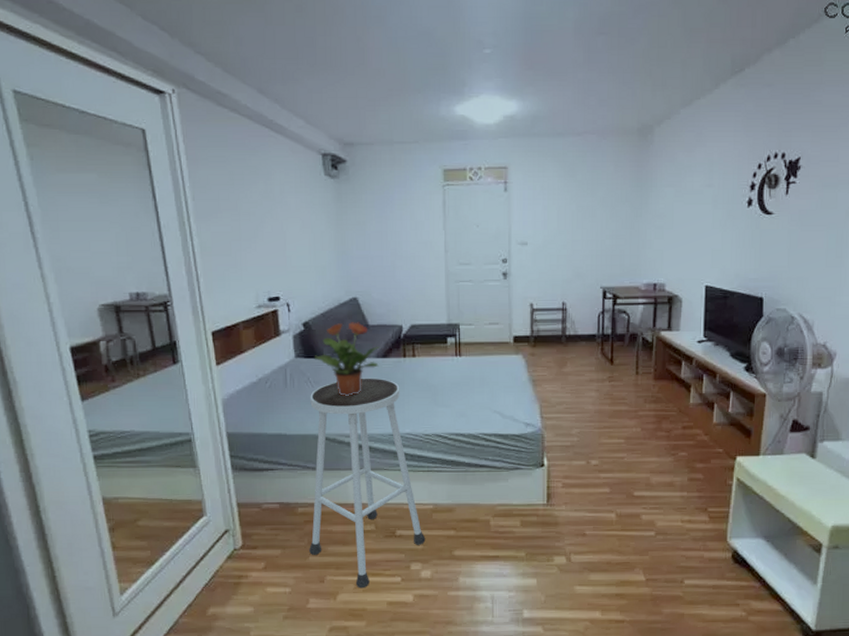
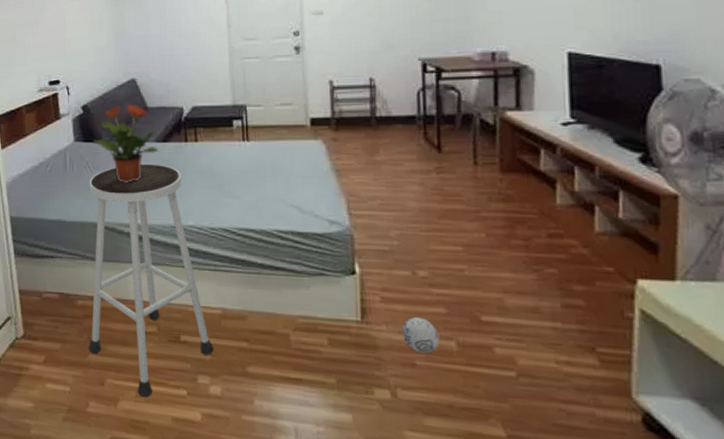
ball: none [577,497,604,525] -> present [401,317,439,354]

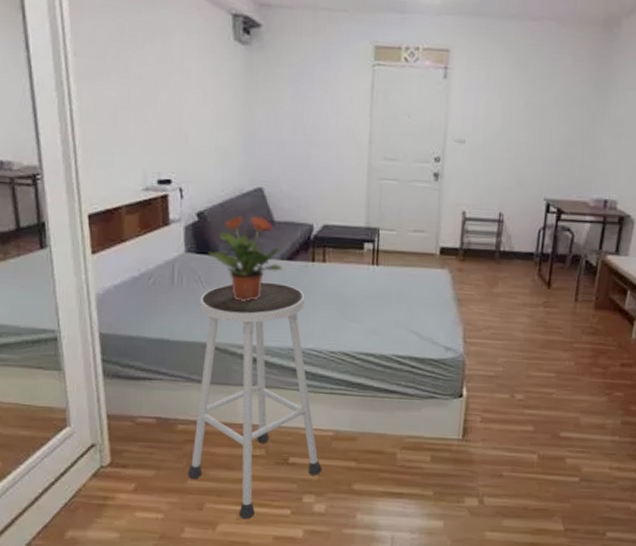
ball: present [401,317,439,354] -> none [495,435,525,466]

